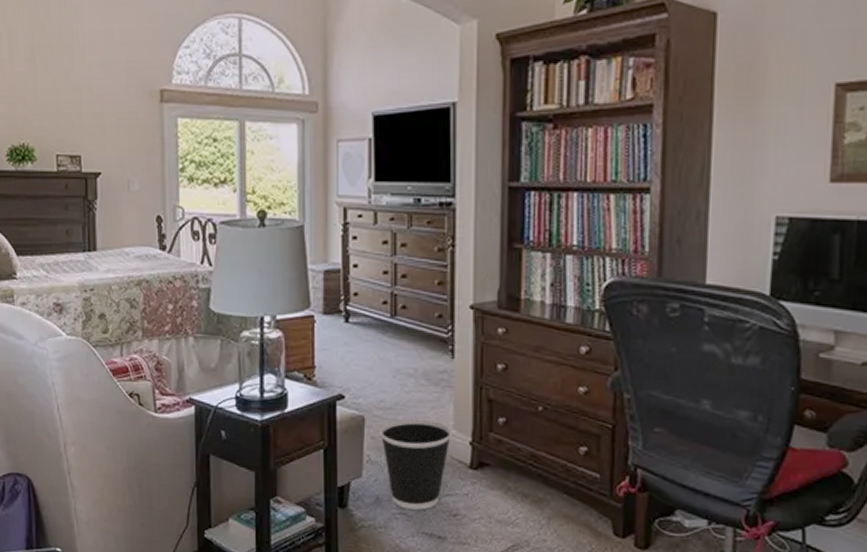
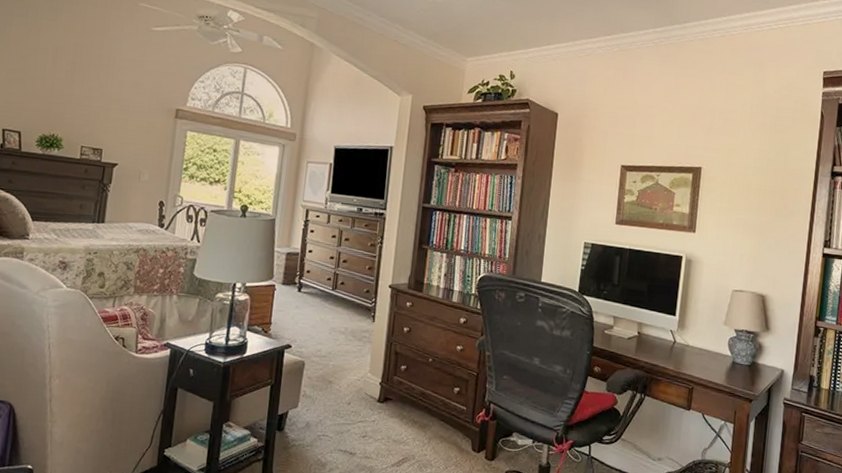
wastebasket: present [380,418,453,510] -> none [315,364,368,433]

